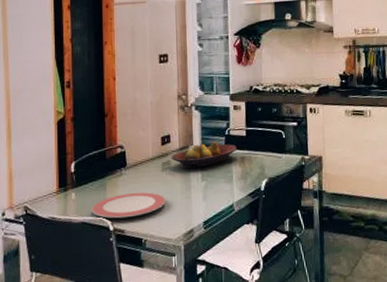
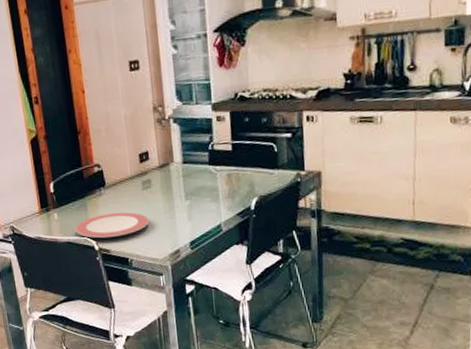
fruit bowl: present [171,141,237,169] -> none [151,157,222,188]

